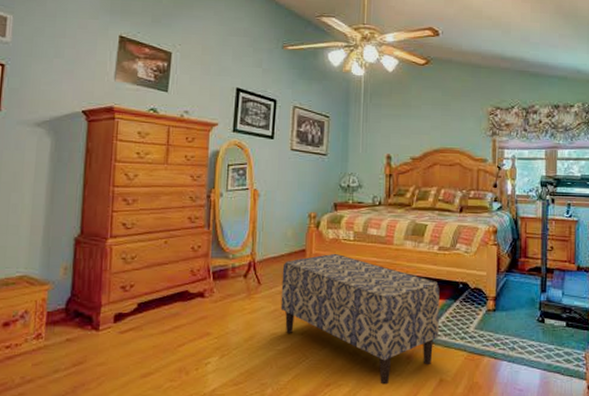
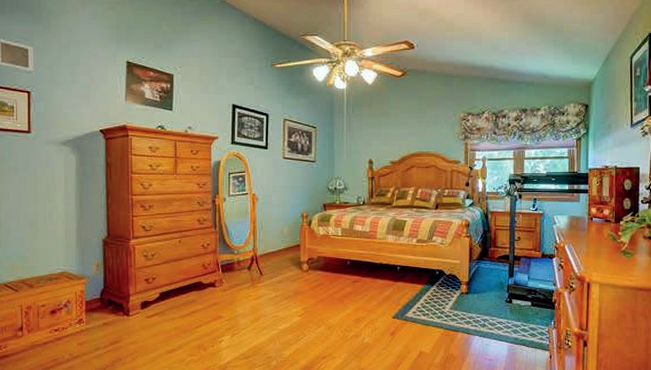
bench: present [280,253,440,385] -> none [280,247,418,357]

